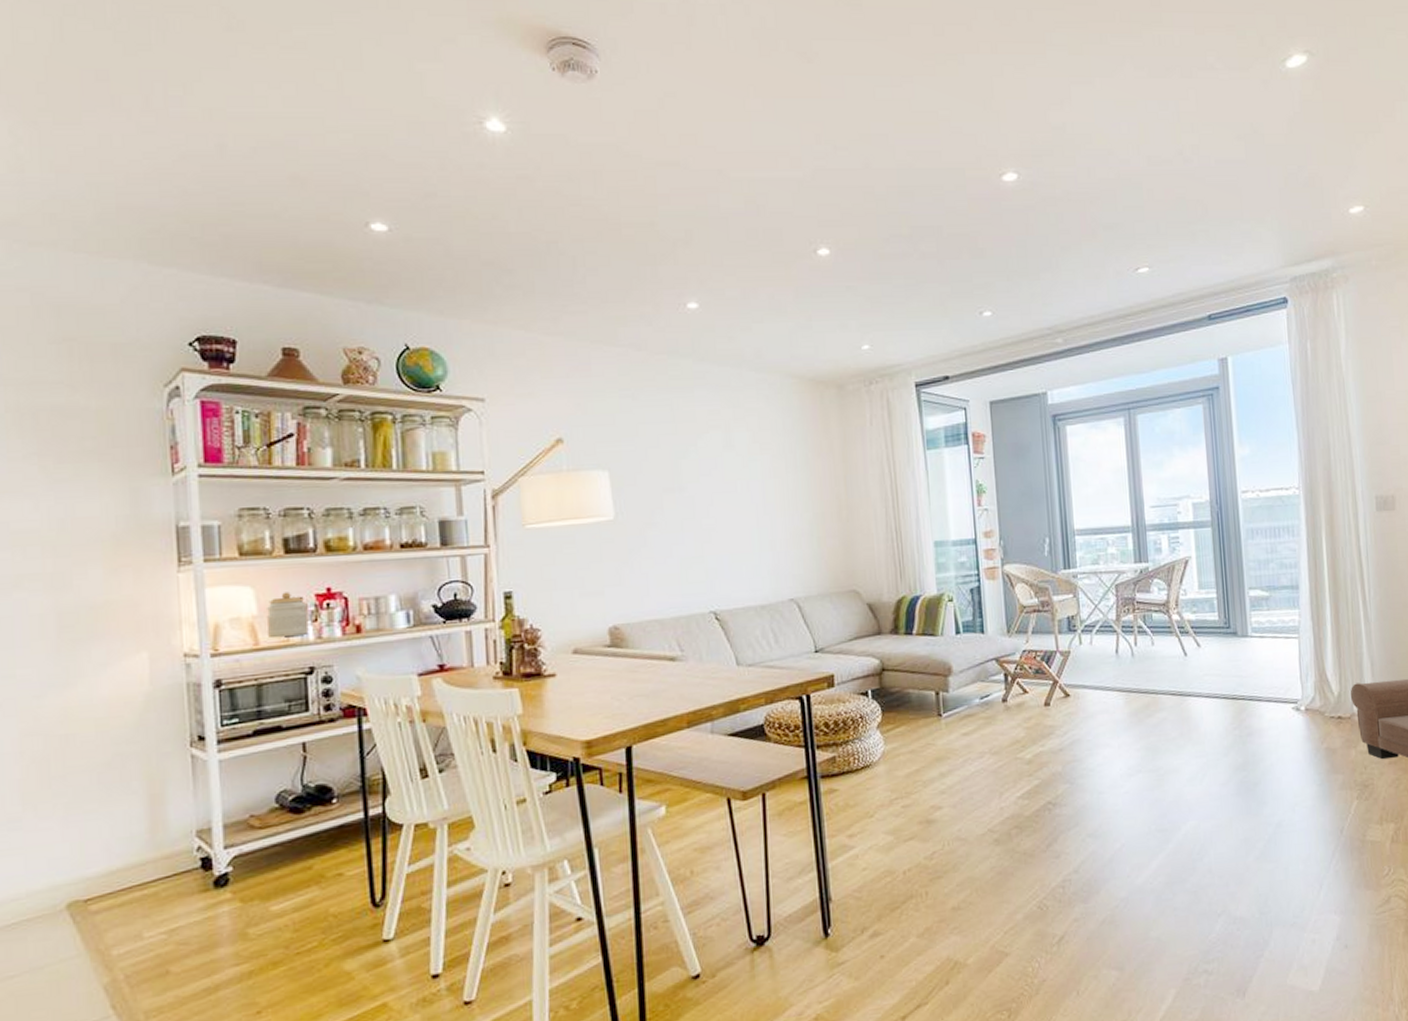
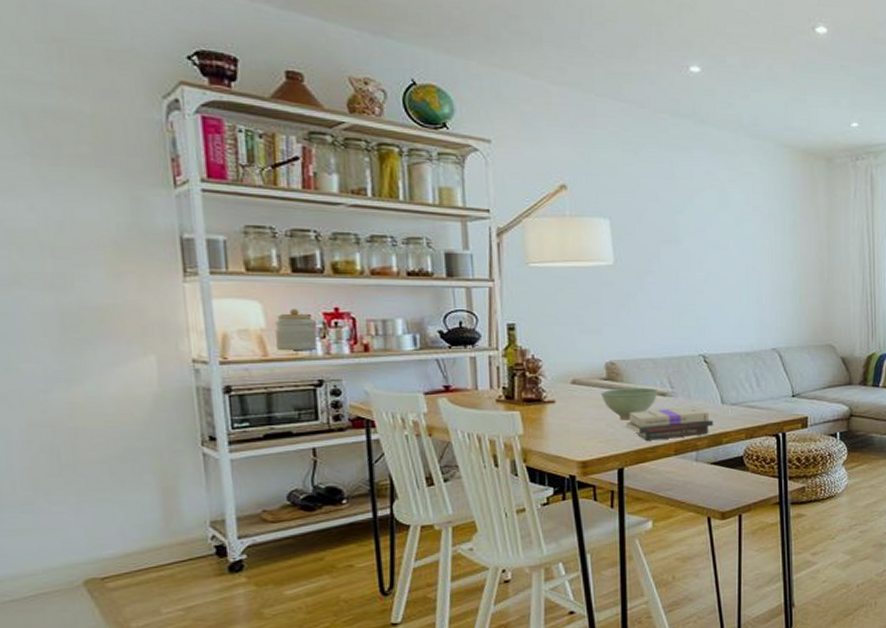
bowl: none [604,653,668,690] -> present [600,387,659,419]
books: none [632,671,730,713] -> present [625,407,714,441]

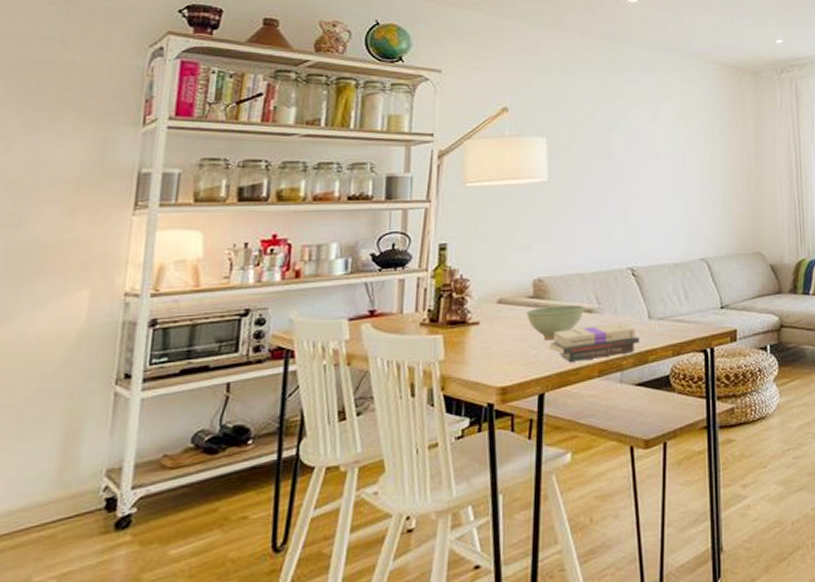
jar: present [273,308,318,351] -> none [209,237,253,281]

